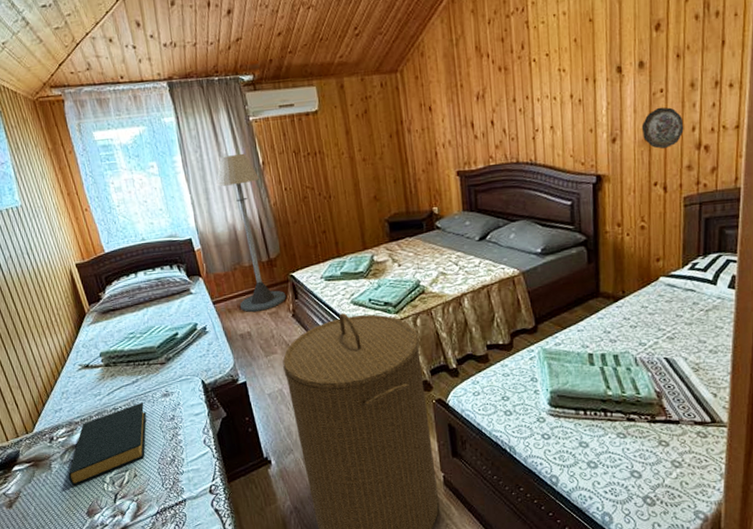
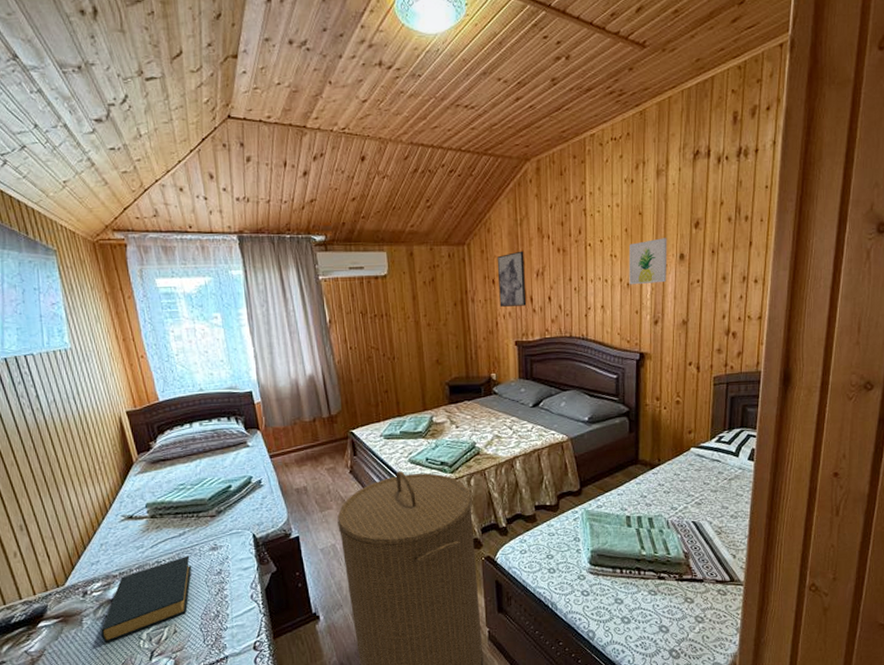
floor lamp: present [216,153,287,312] -> none [280,310,345,467]
wall art: none [432,73,467,135] -> present [497,251,527,307]
wall art: none [579,45,624,101] -> present [628,238,667,285]
decorative plate: present [641,107,684,149] -> none [680,295,716,333]

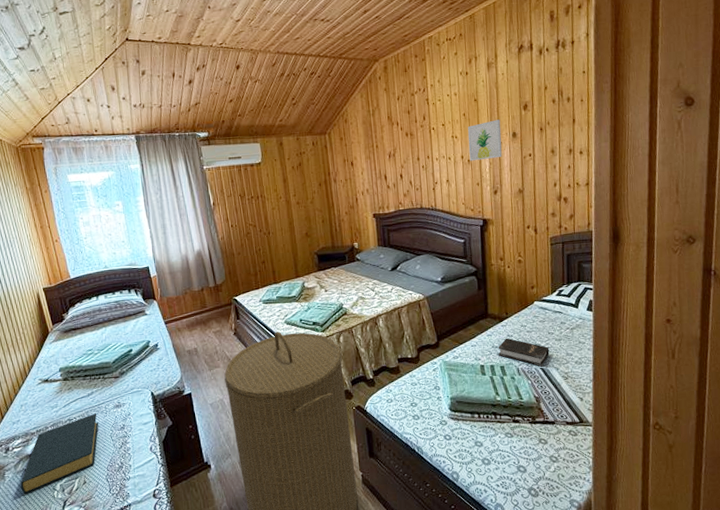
wall art: present [497,251,527,307] -> none [354,136,382,185]
hardback book: none [647,487,703,520] -> present [498,338,550,367]

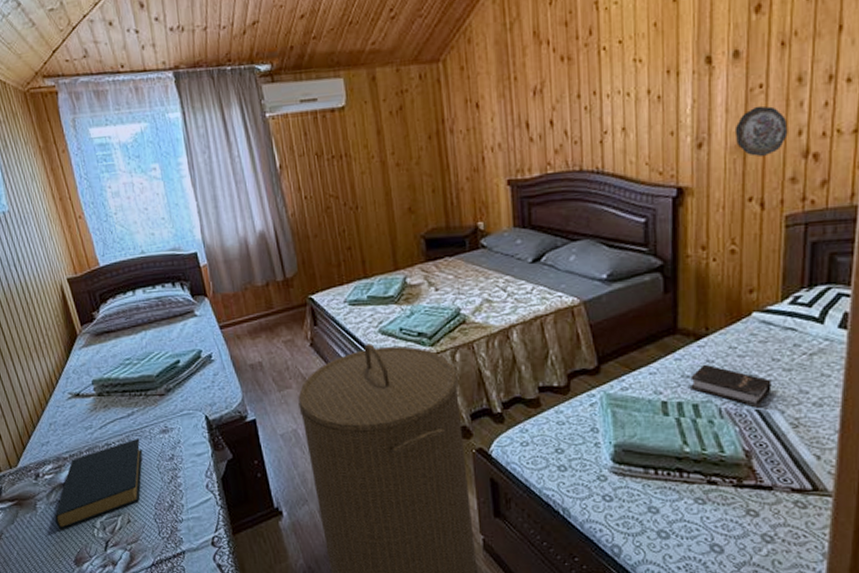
wall art: present [467,119,502,161] -> none [659,30,715,98]
decorative plate: none [516,167,548,200] -> present [734,105,788,157]

